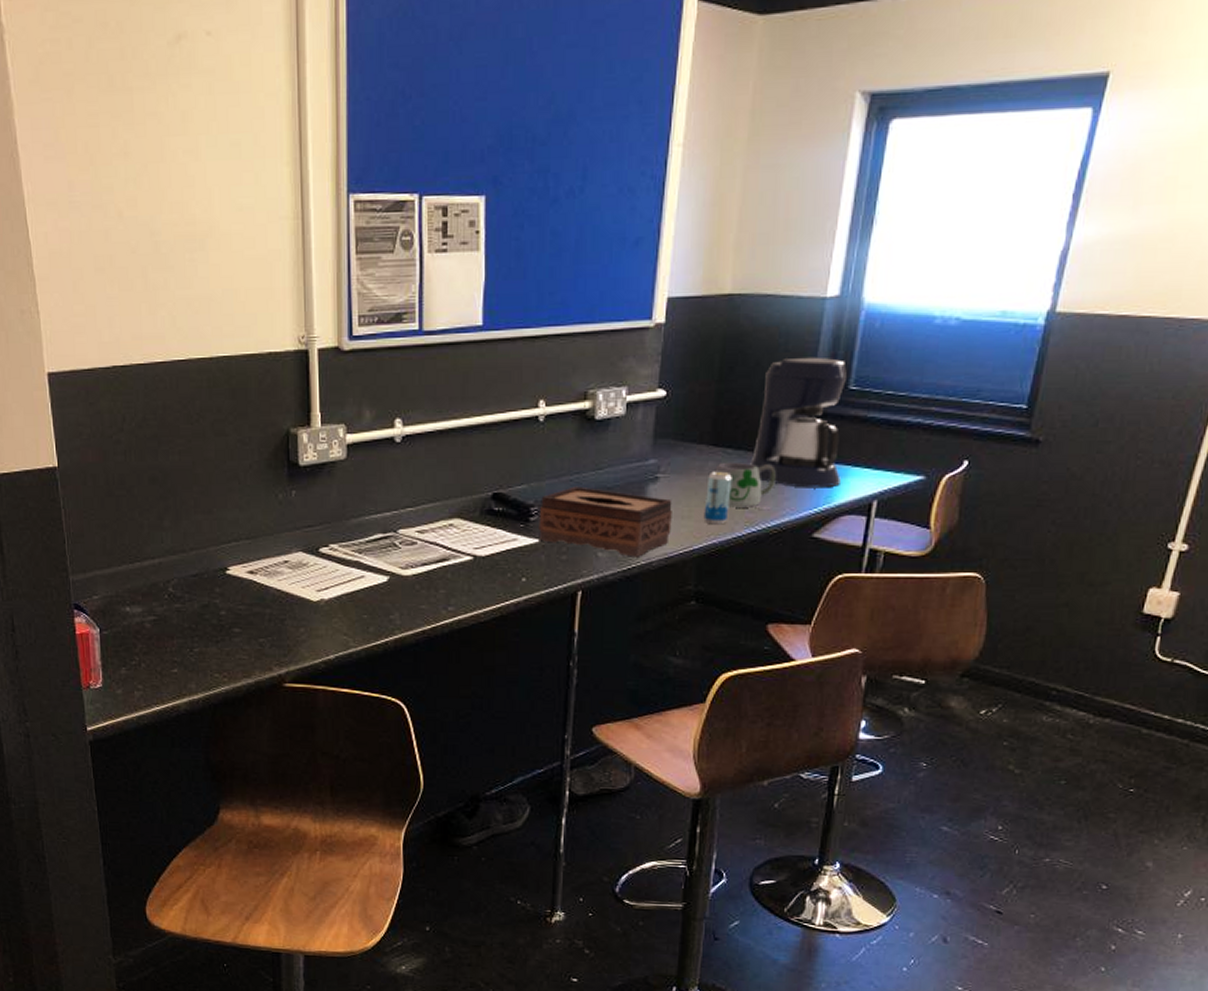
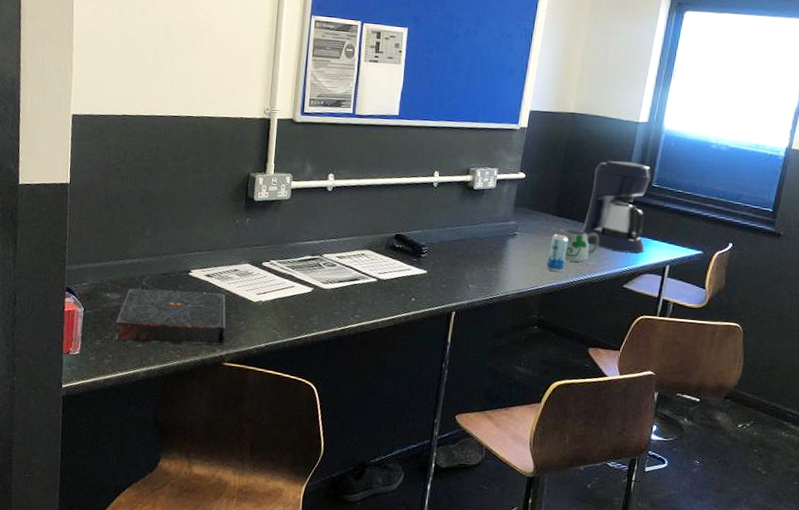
book: none [142,594,283,667] -> present [115,288,226,346]
tissue box: present [539,486,672,557] -> none [427,235,525,291]

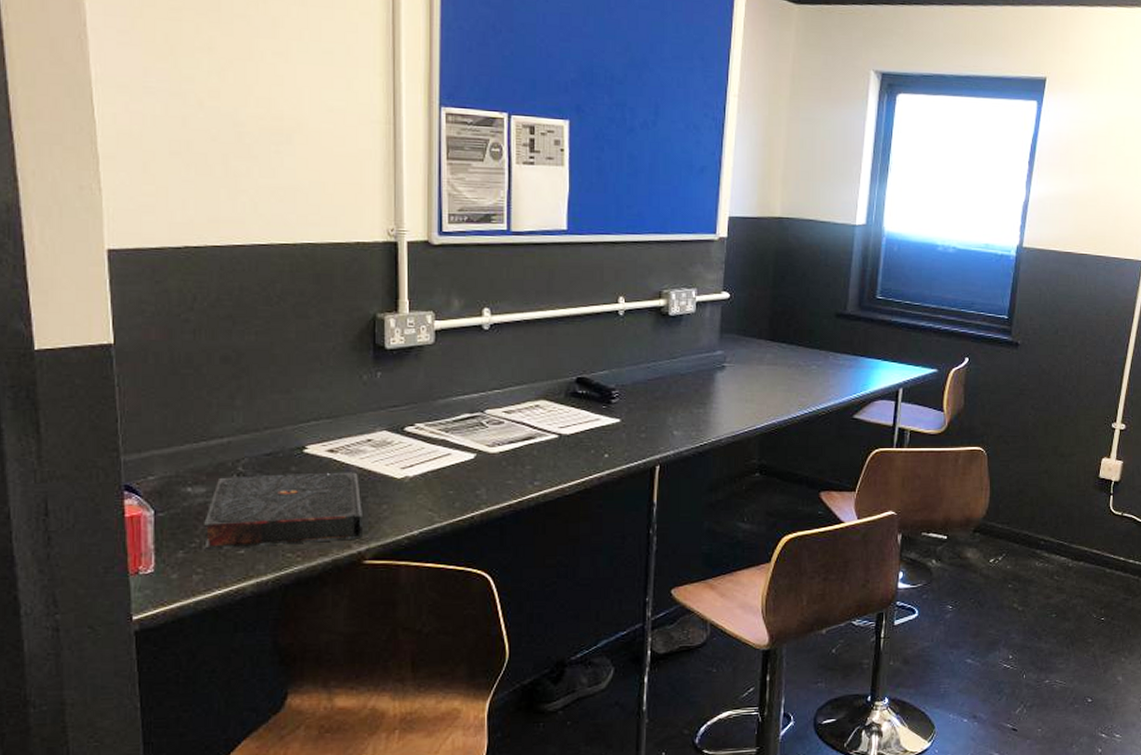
beverage can: present [547,234,568,273] -> none [764,362,787,407]
mug: present [556,228,599,266] -> none [772,354,822,396]
coffee maker: present [582,161,651,253] -> none [801,271,874,378]

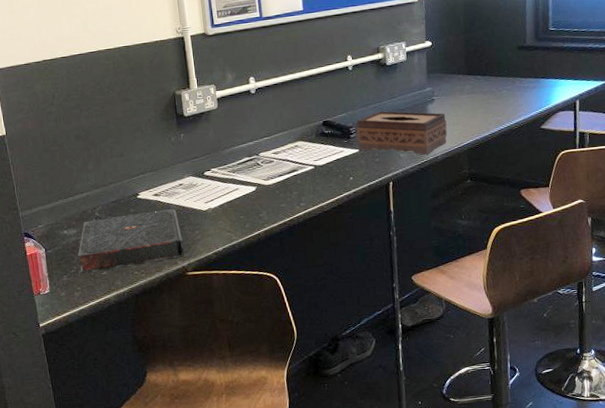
tissue box: none [620,373,737,435] -> present [356,110,447,155]

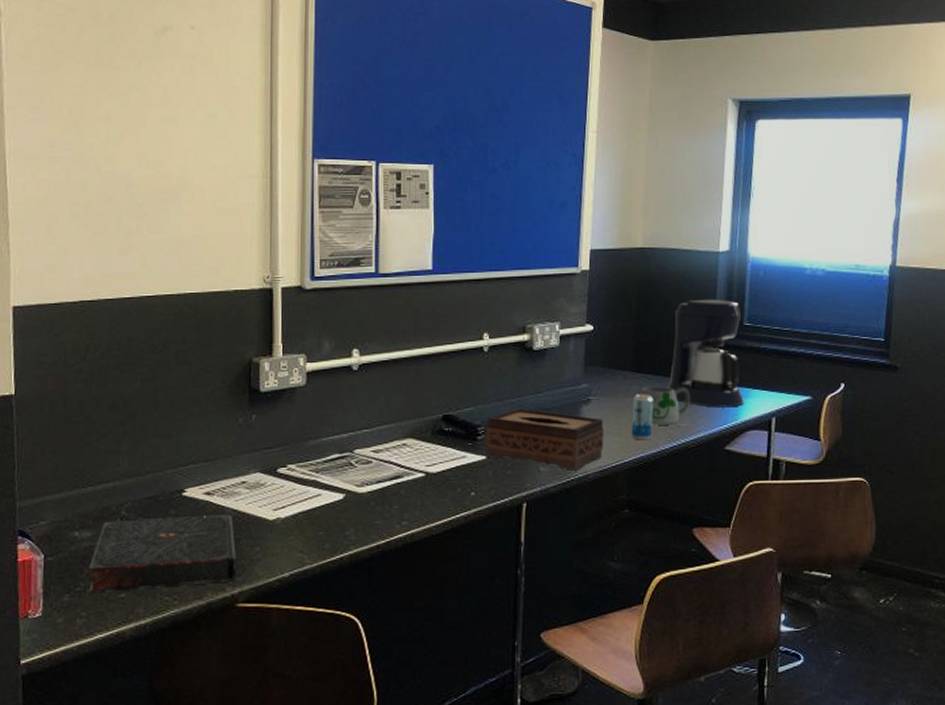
beverage can: none [467,91,484,127] -> present [631,394,654,440]
mug: none [470,83,512,115] -> present [638,385,690,427]
coffee maker: none [493,11,554,97] -> present [668,299,744,408]

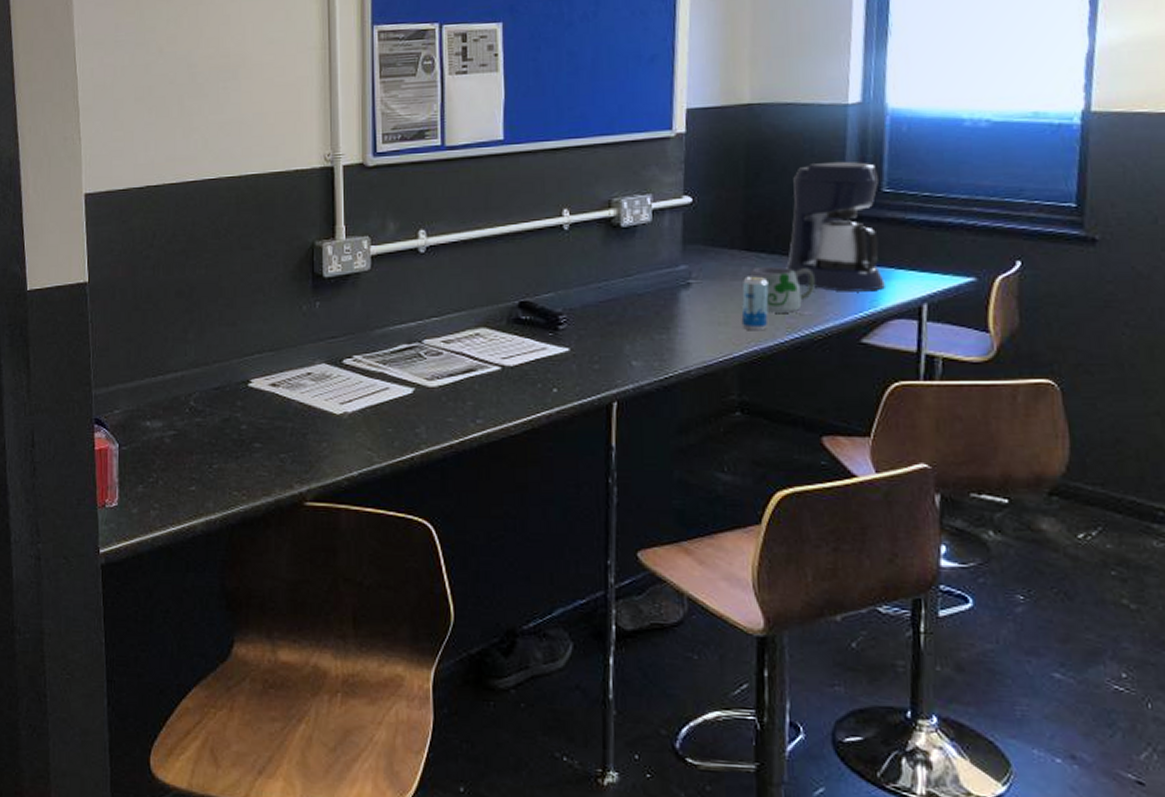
book: present [89,514,237,593] -> none [161,407,305,485]
tissue box: present [485,408,604,471] -> none [568,293,708,366]

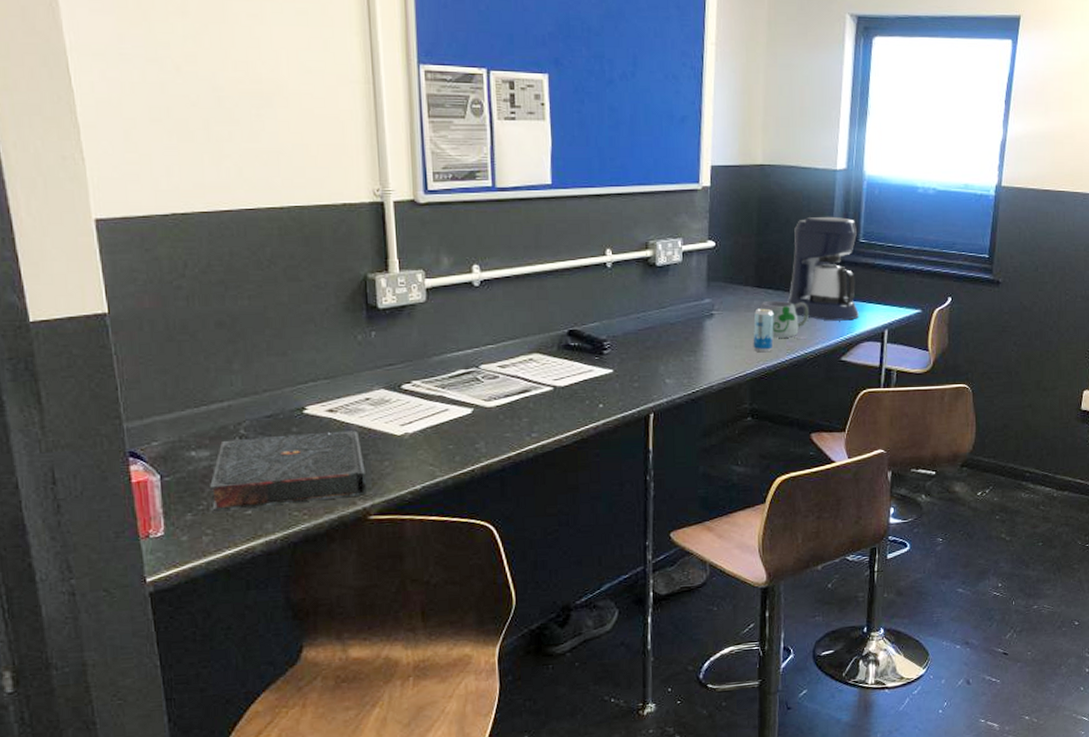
book: none [161,407,305,485] -> present [210,430,367,511]

